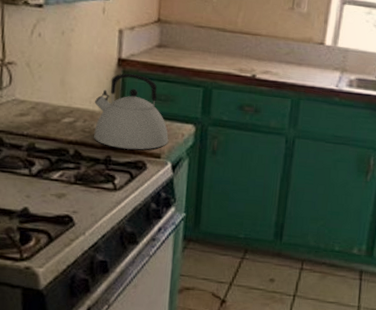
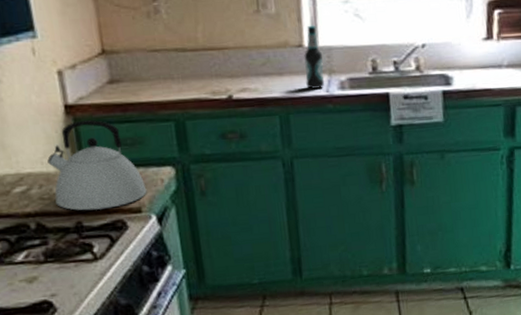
bottle: none [320,27,340,83] -> present [304,25,324,89]

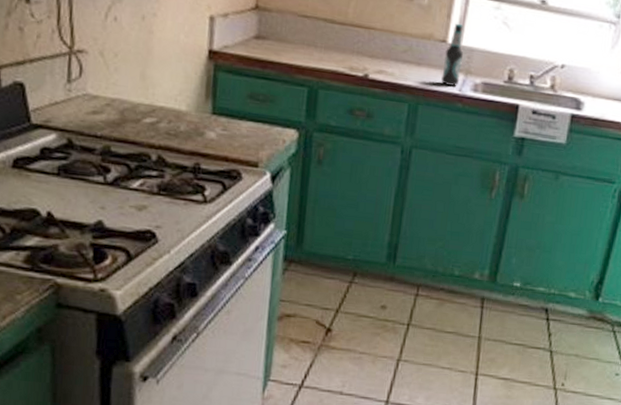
kettle: present [47,120,147,211] -> none [180,67,268,157]

